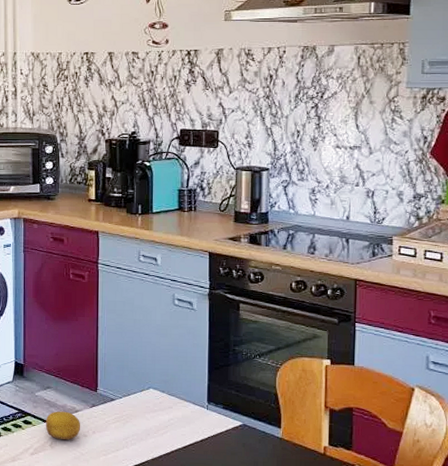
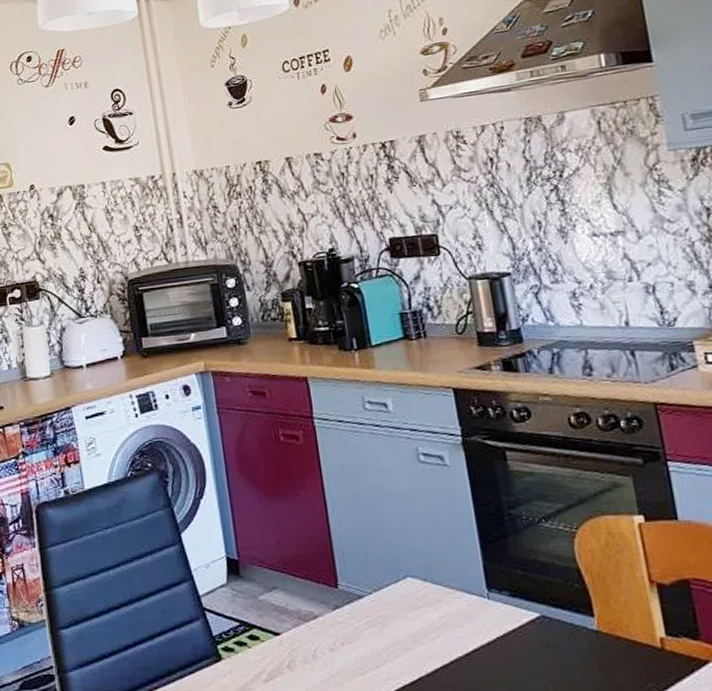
fruit: present [45,411,81,440] -> none [276,618,325,658]

